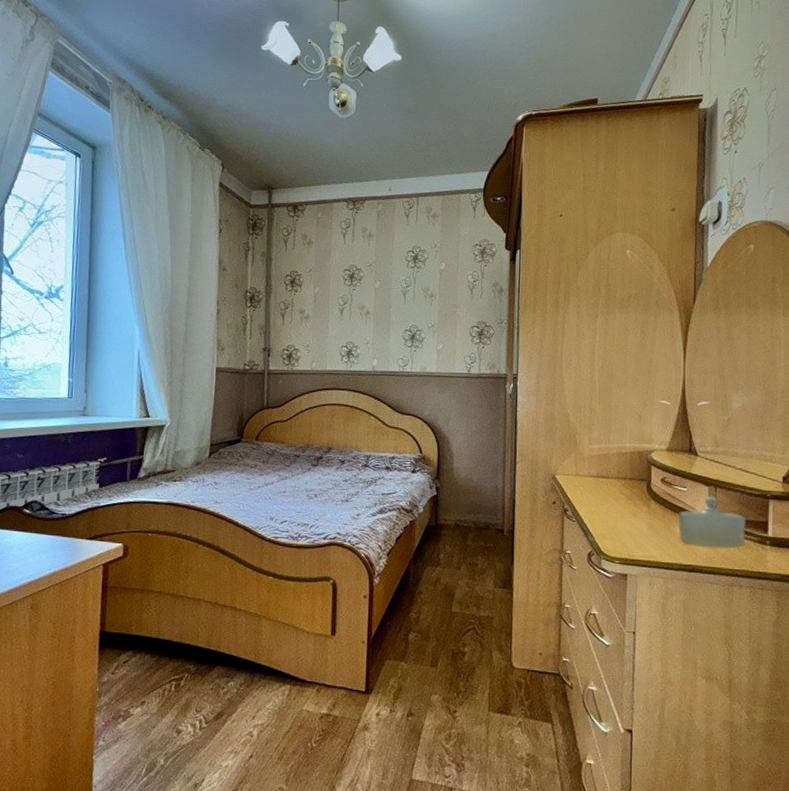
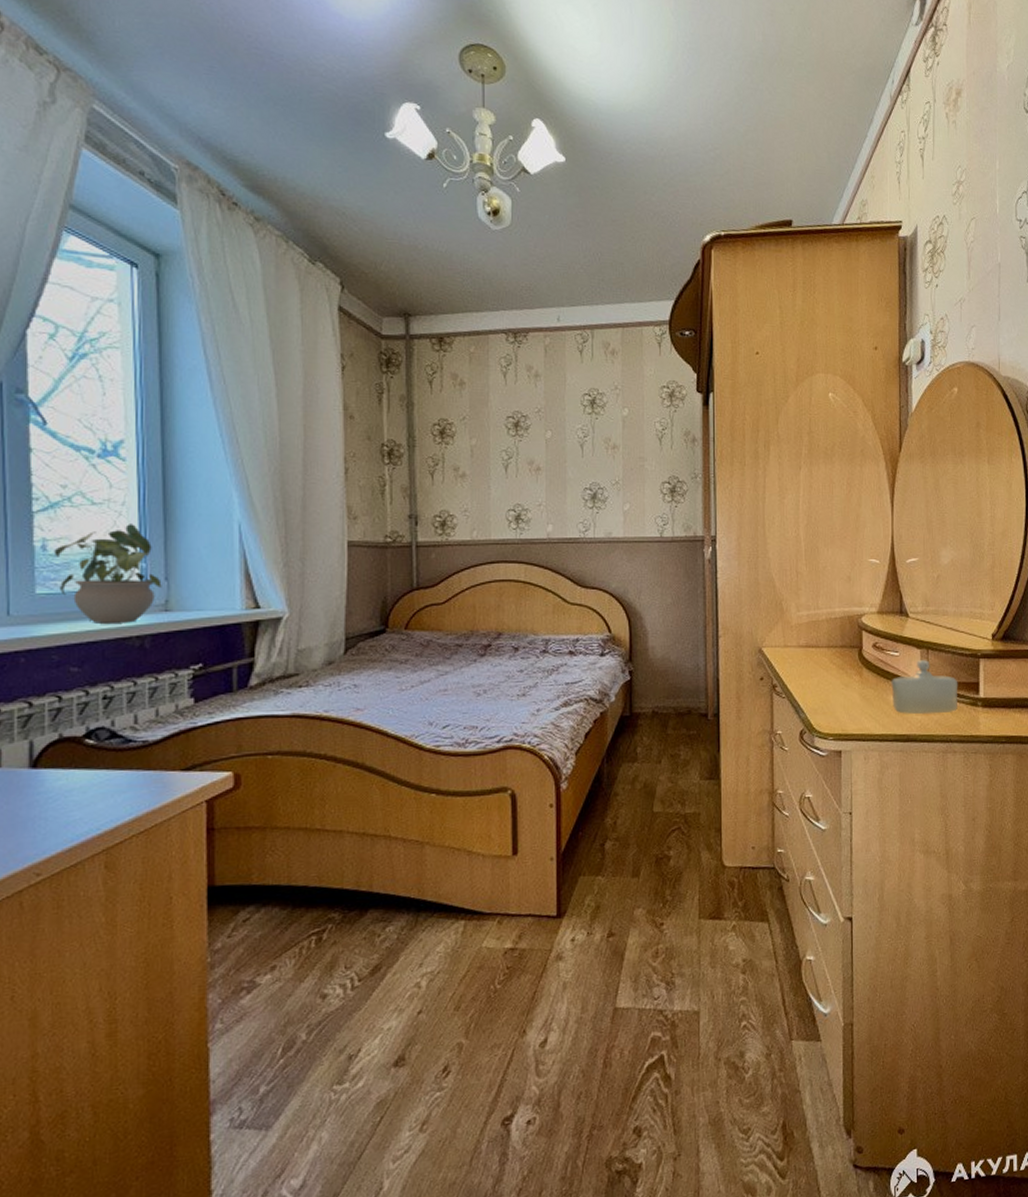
potted plant: none [12,348,82,423] -> present [54,524,162,624]

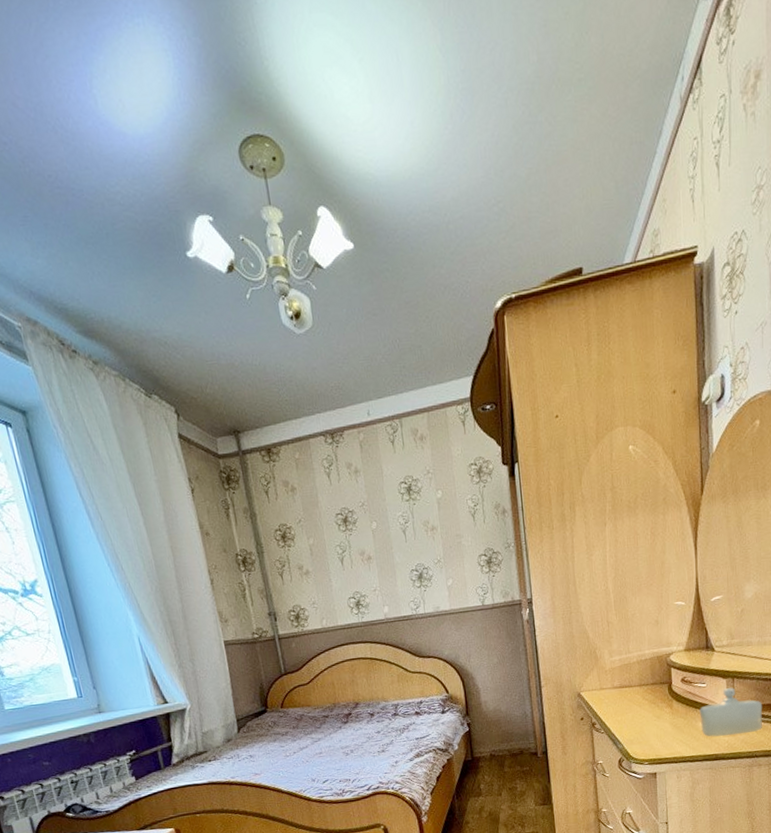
potted plant: present [54,524,162,624] -> none [9,647,93,728]

